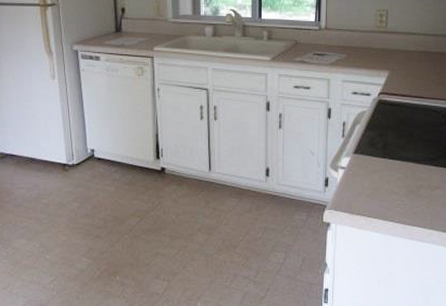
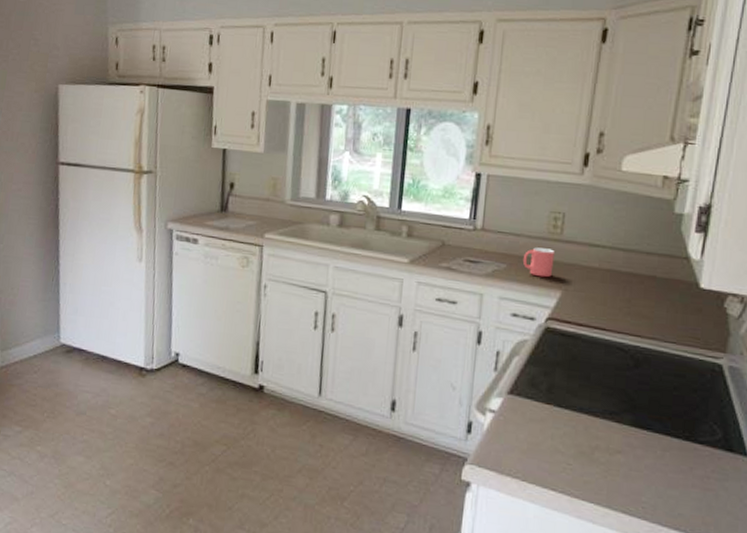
mug: none [358,39,382,62] -> present [522,247,555,278]

